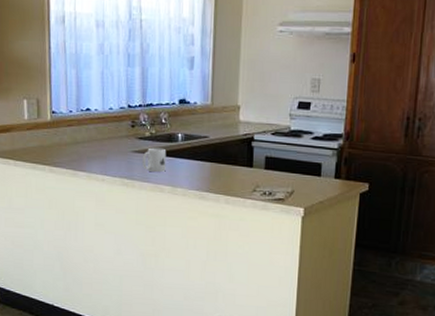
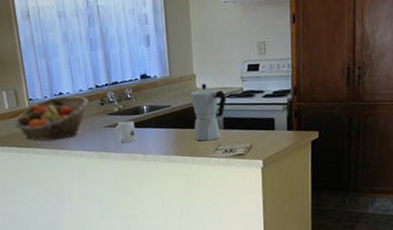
fruit basket: none [33,113,119,160] -> present [15,96,89,141]
moka pot: none [230,116,271,181] -> present [188,83,226,141]

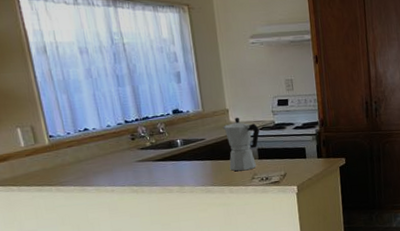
fruit basket: present [15,96,89,141] -> none [32,132,119,179]
mug: present [114,120,136,144] -> none [147,154,171,177]

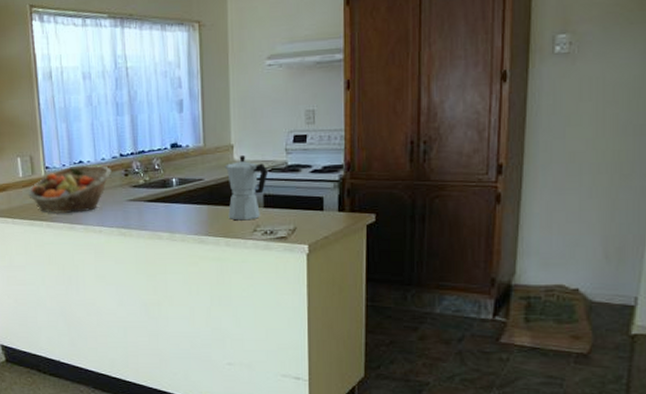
fruit basket: none [32,132,119,179] -> present [28,166,112,214]

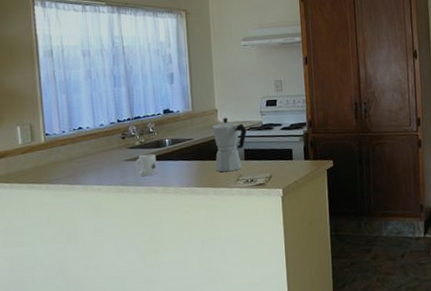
fruit basket: present [28,166,112,214] -> none [28,131,110,177]
mug: none [138,194,163,220] -> present [135,154,157,177]

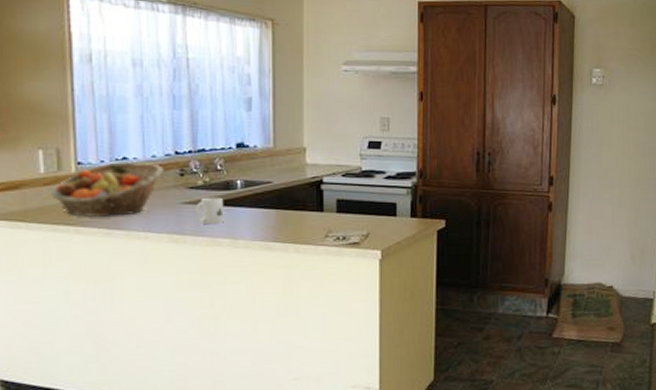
fruit basket: none [28,131,110,177] -> present [52,163,164,218]
moka pot: present [210,117,247,173] -> none [296,158,341,226]

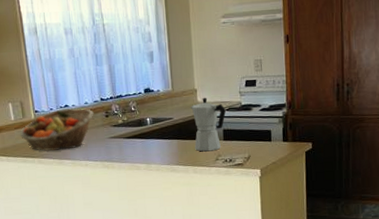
mug: present [196,197,224,225] -> none [119,132,140,154]
moka pot: none [296,158,341,226] -> present [190,97,226,152]

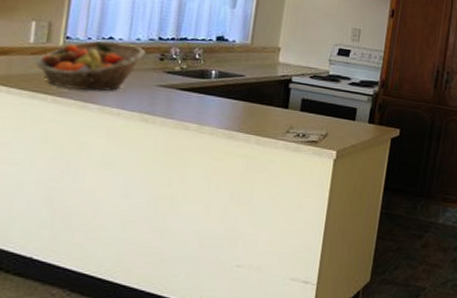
moka pot: present [190,97,226,152] -> none [263,58,310,122]

